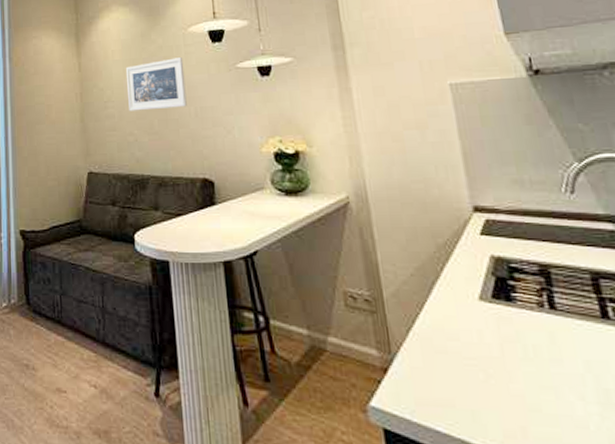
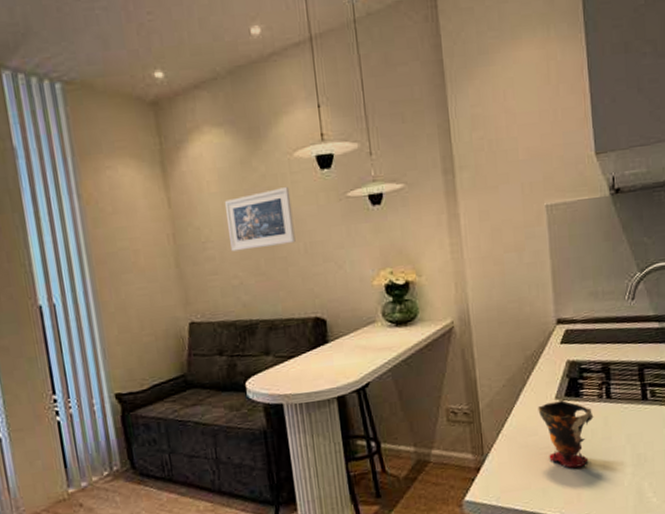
cup: none [457,301,535,391] -> present [538,399,594,468]

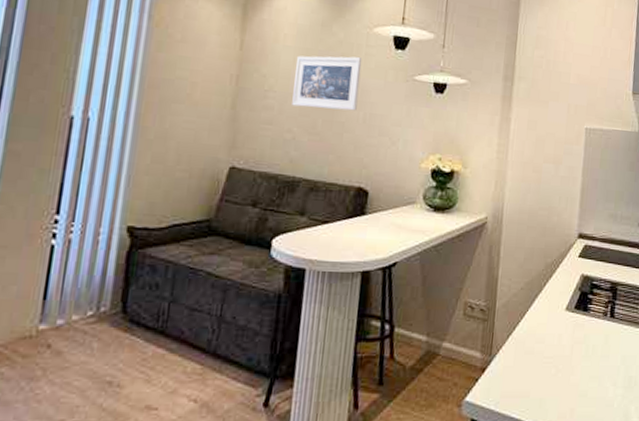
cup: present [538,399,594,468] -> none [548,311,597,381]

